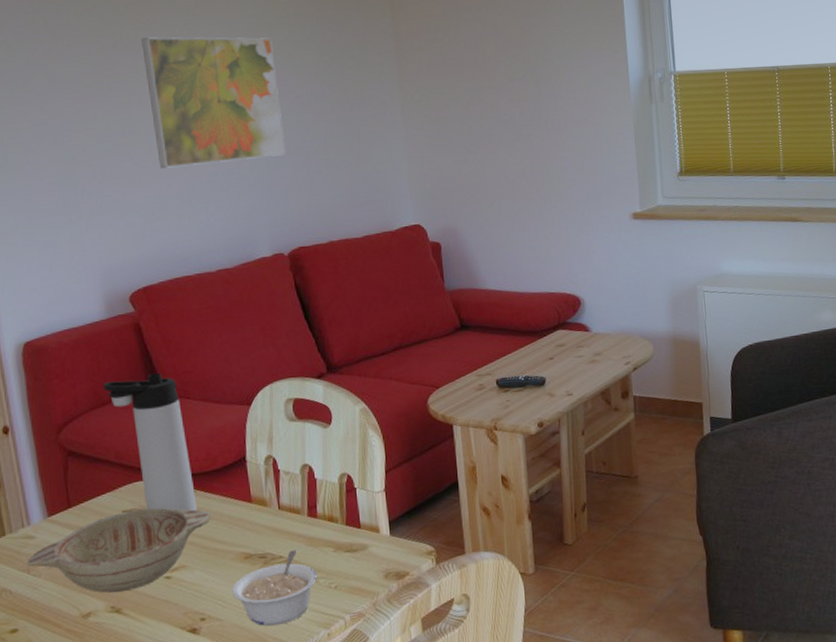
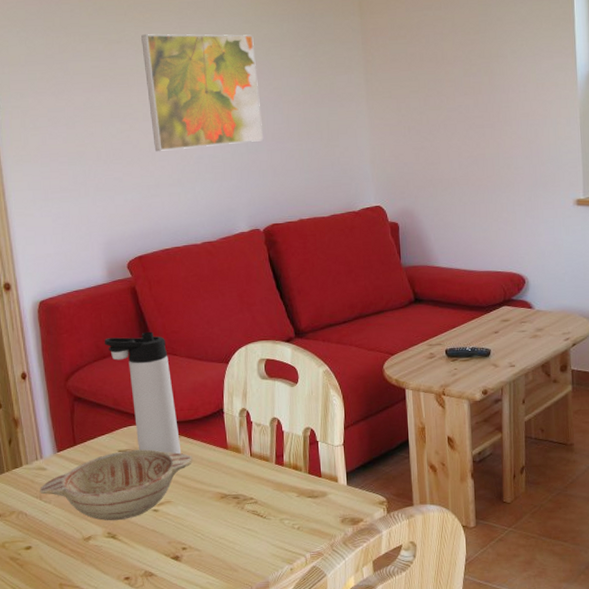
legume: present [231,550,318,626] -> none [209,493,283,559]

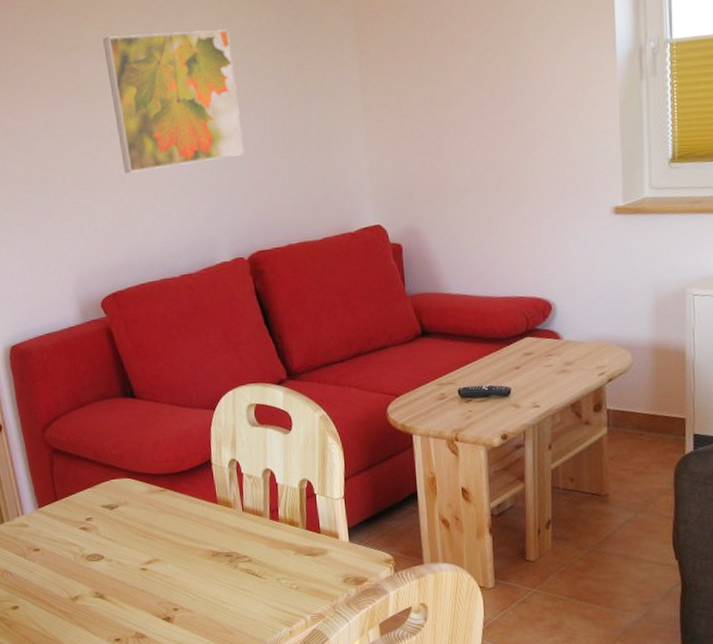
decorative bowl: present [39,449,193,521] -> none [23,504,181,580]
thermos bottle: present [104,331,182,455] -> none [80,376,169,510]

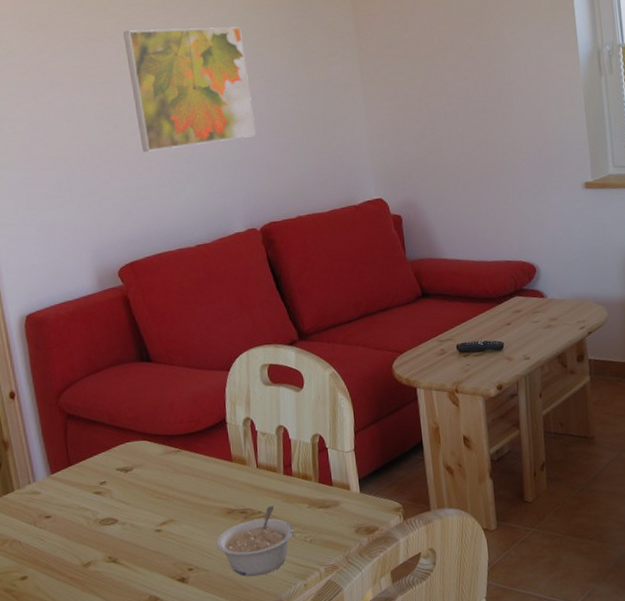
legume: none [201,550,280,620] -> present [216,506,294,577]

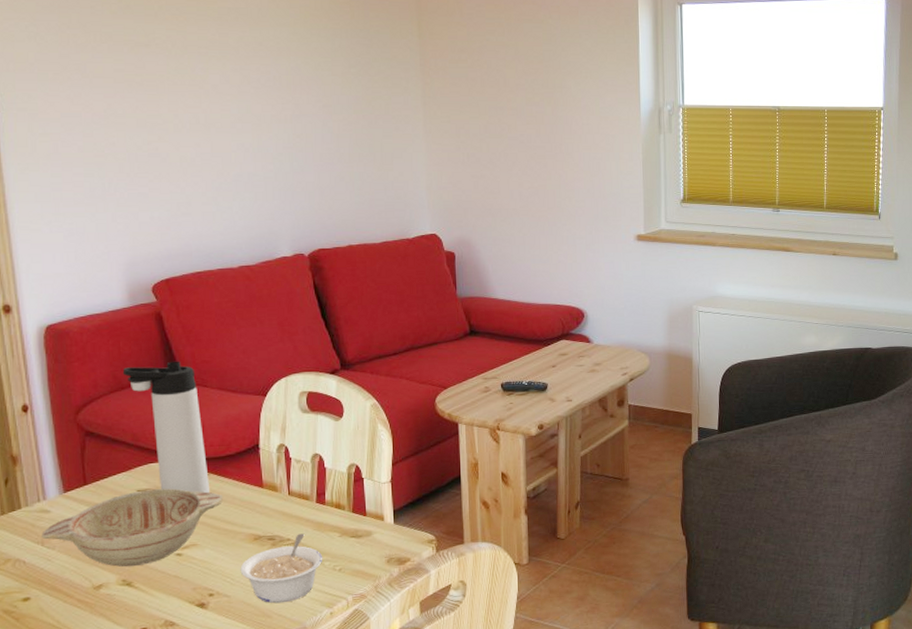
decorative bowl: none [33,466,197,544] -> present [41,488,224,567]
thermos bottle: none [96,341,184,470] -> present [122,361,211,494]
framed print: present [123,26,257,152] -> none [174,39,311,166]

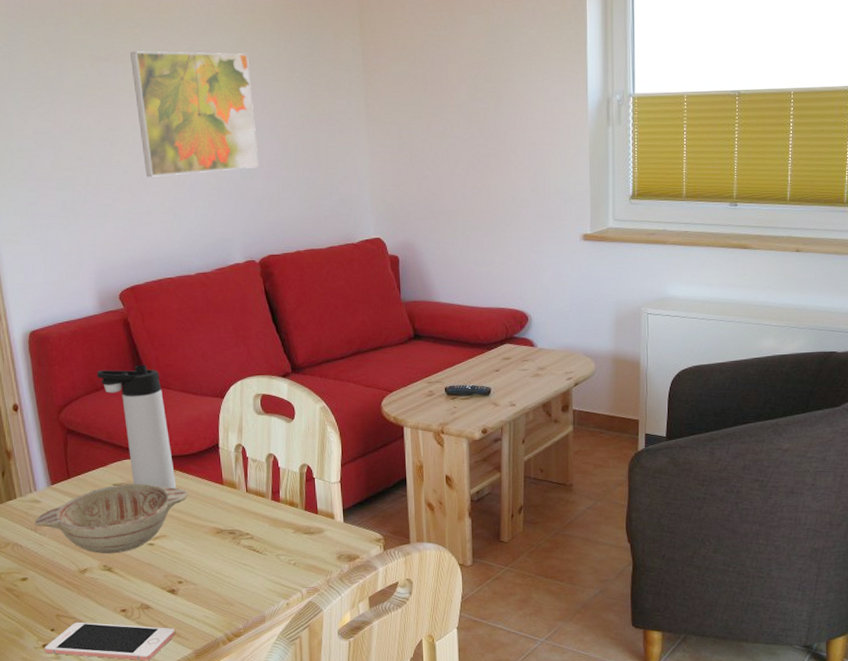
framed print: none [174,39,311,166] -> present [130,51,260,177]
legume: present [240,533,323,604] -> none [205,529,279,593]

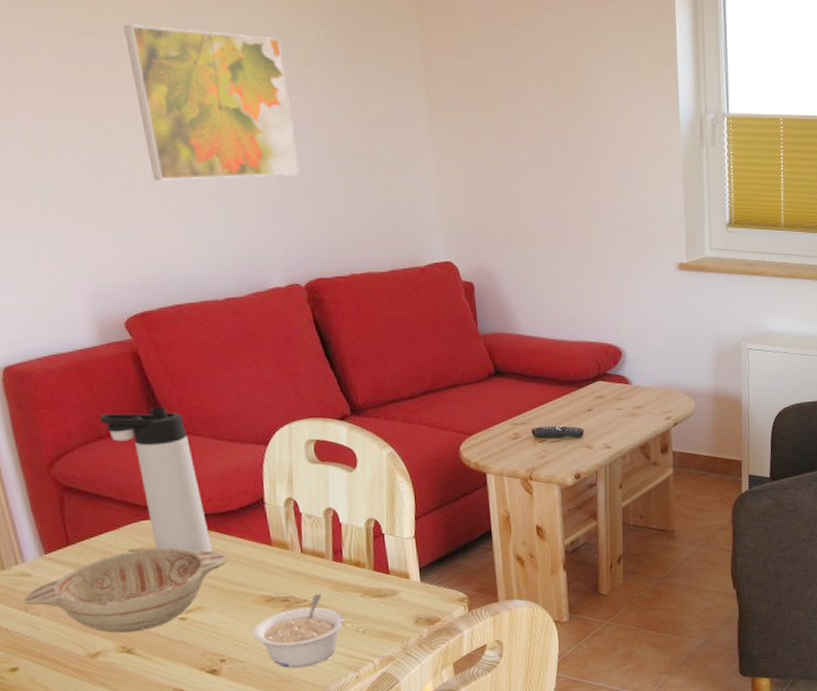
legume: none [205,529,279,593] -> present [253,594,345,668]

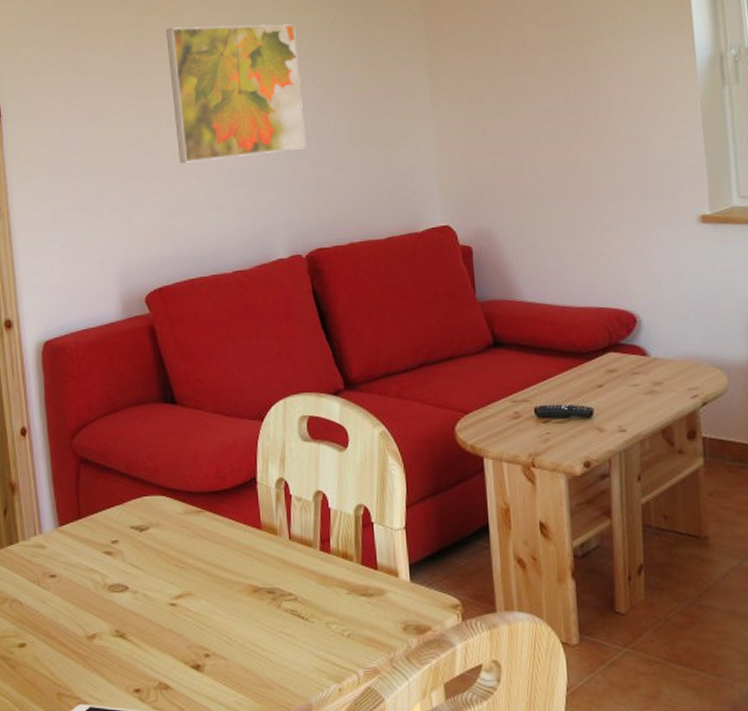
decorative bowl: present [23,547,229,633] -> none [37,526,220,616]
thermos bottle: present [99,406,213,553] -> none [116,379,206,534]
legume: present [253,594,345,668] -> none [238,587,329,672]

